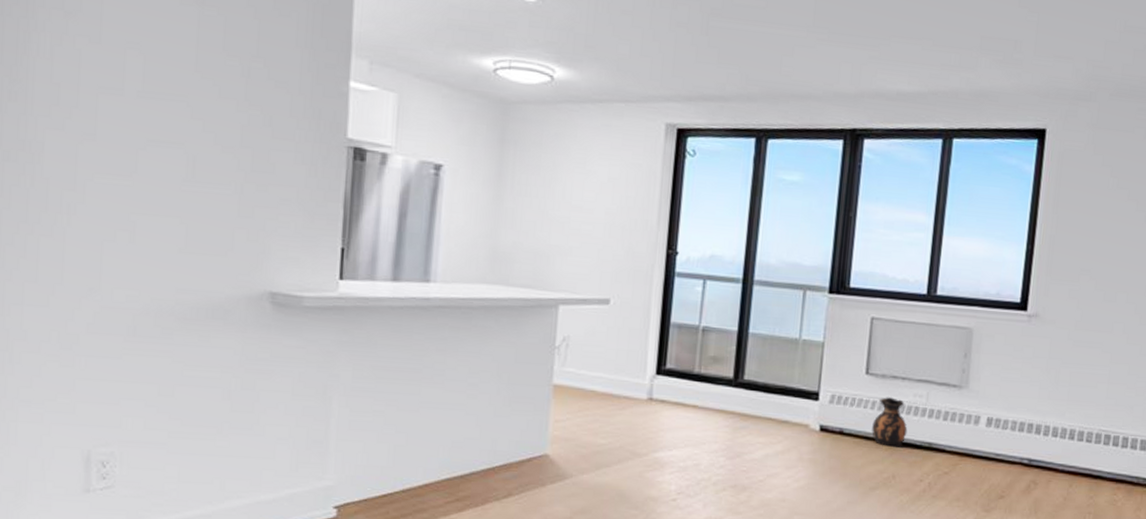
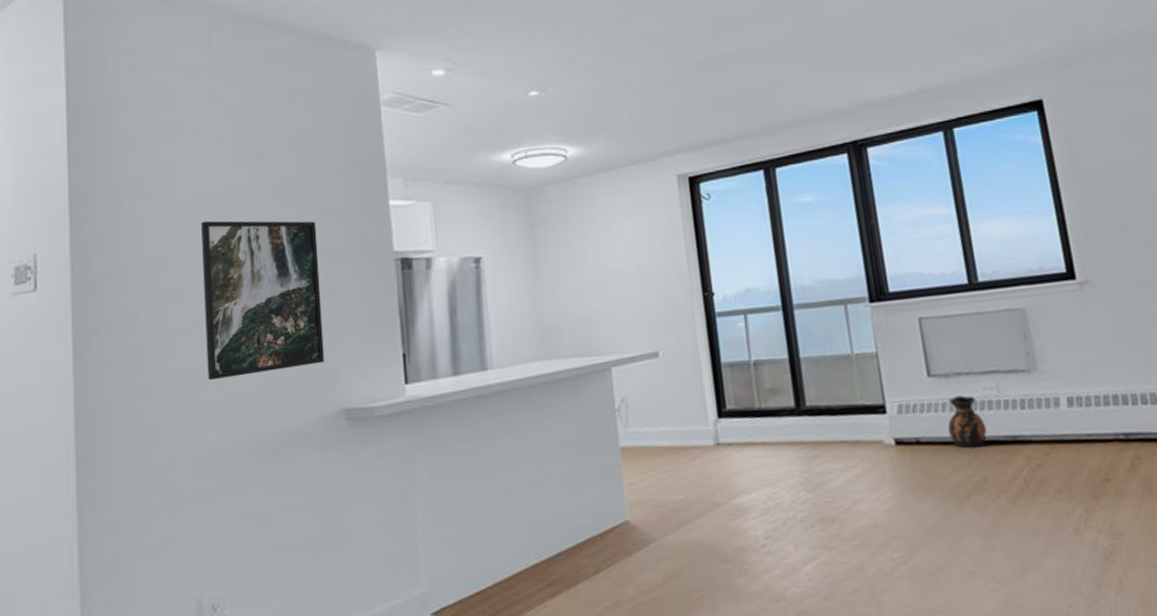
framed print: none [120,57,264,241] -> present [201,220,325,380]

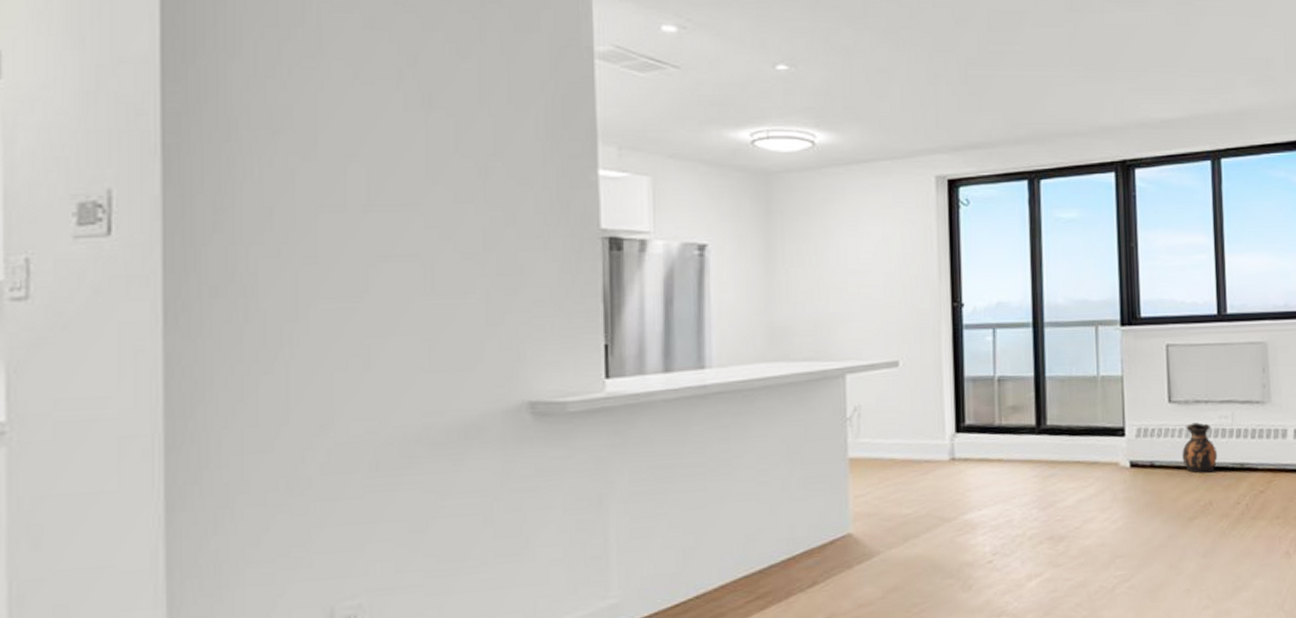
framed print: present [201,220,325,380] -> none [350,170,507,359]

